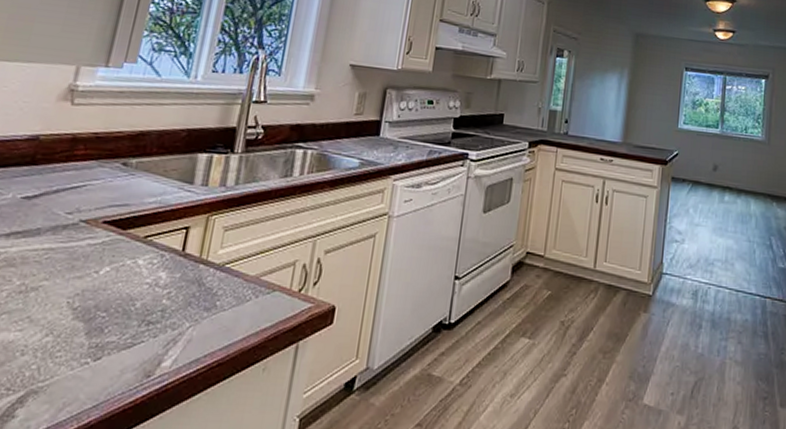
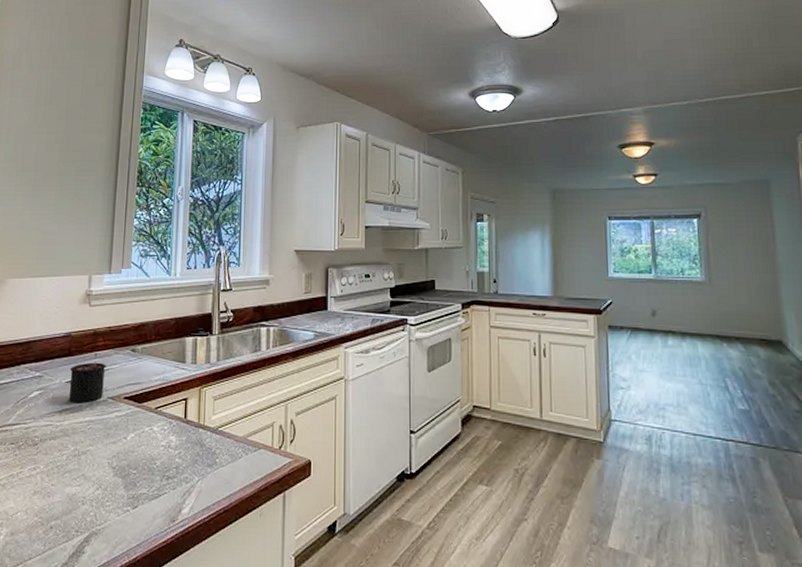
candle: none [22,164,84,225] -> present [68,353,106,402]

